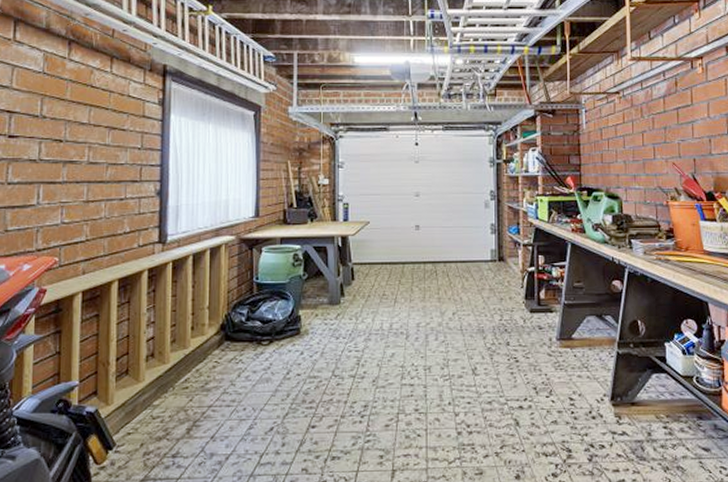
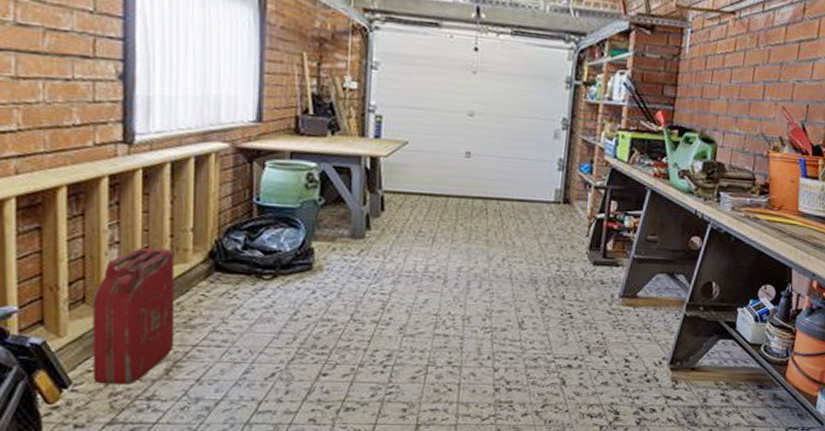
jerry can: none [132,325,195,445] -> present [93,247,175,385]

